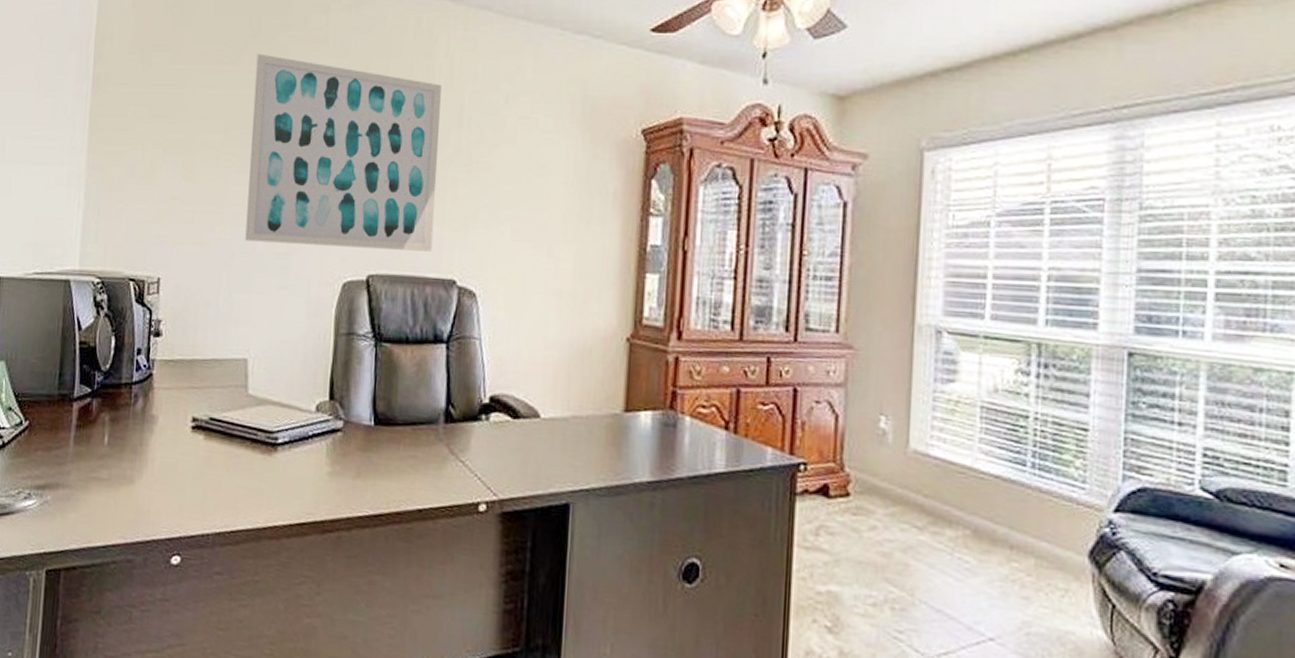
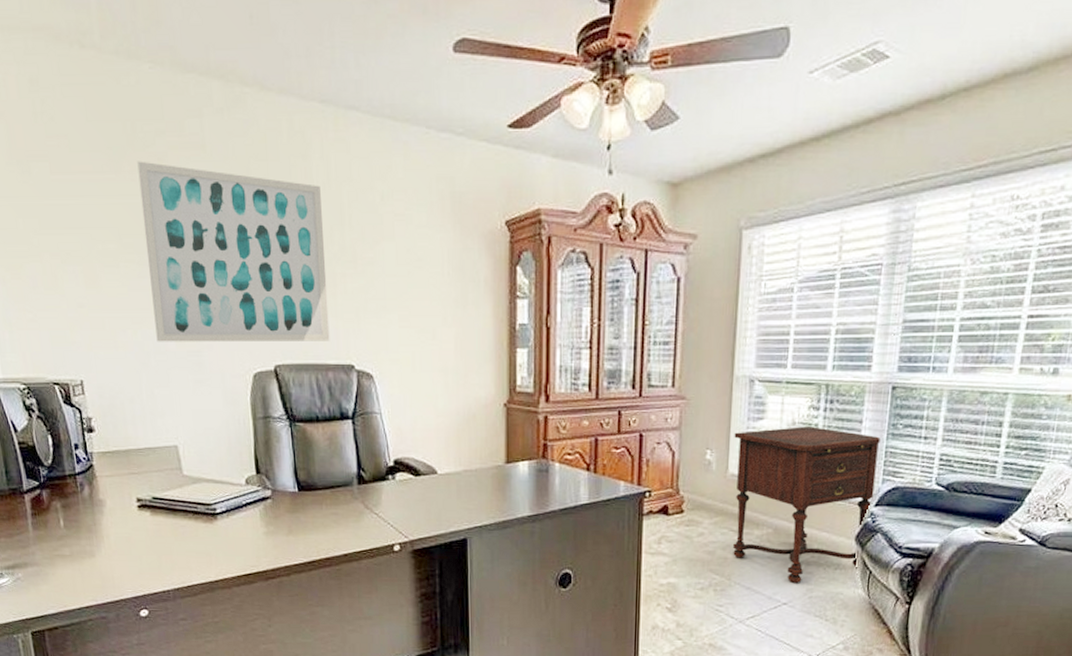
side table: none [916,395,1116,612] -> present [733,427,881,584]

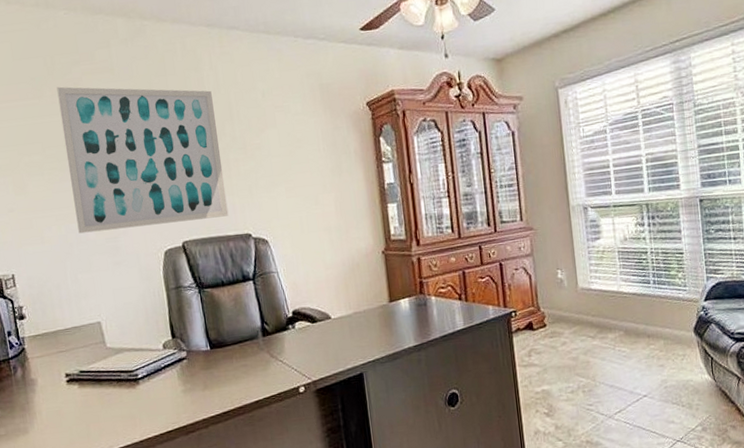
side table: present [733,427,881,584] -> none [578,239,703,377]

